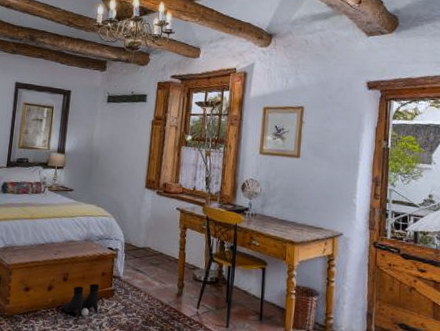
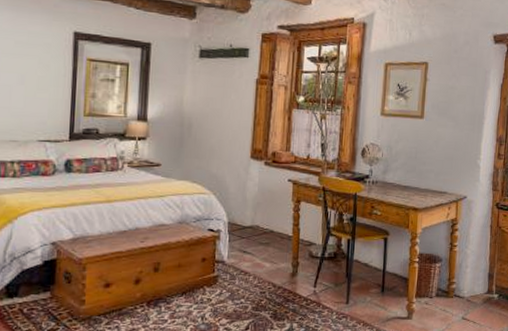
boots: present [63,283,100,316] -> none [155,271,200,309]

